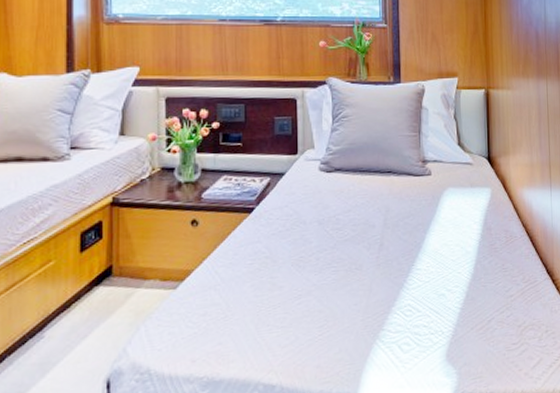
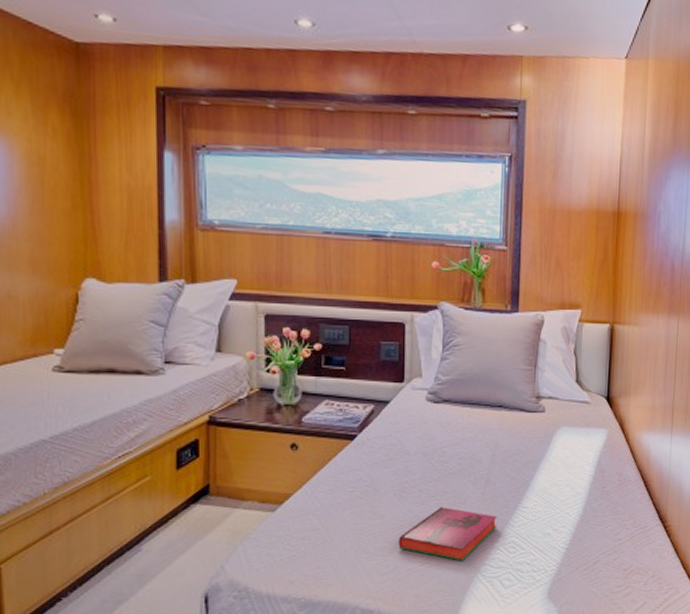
hardback book: none [298,274,393,328] -> present [398,507,498,561]

